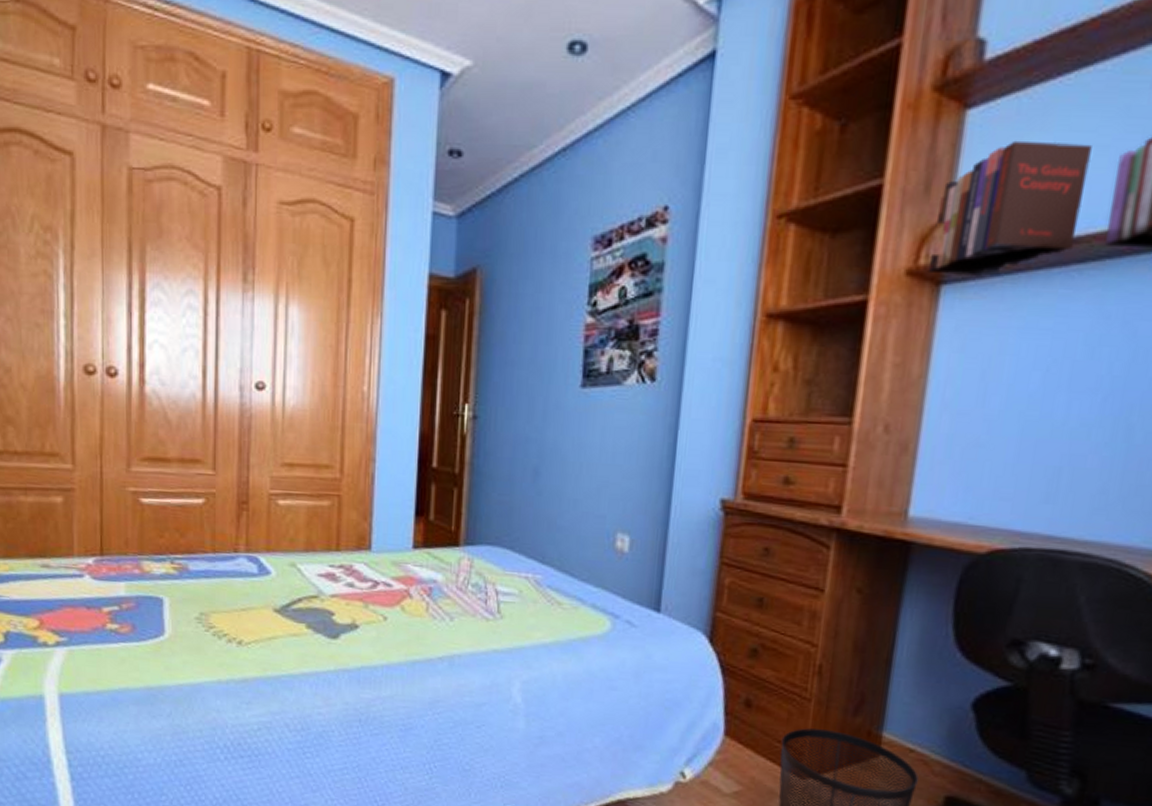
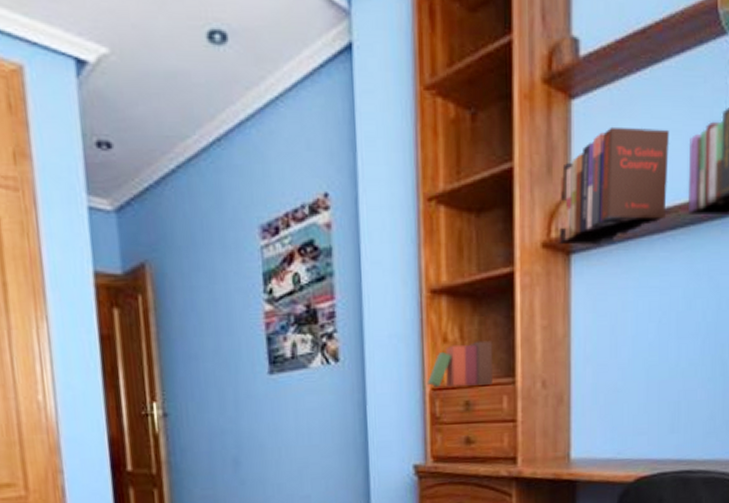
books: none [748,373,831,424] -> present [426,340,493,388]

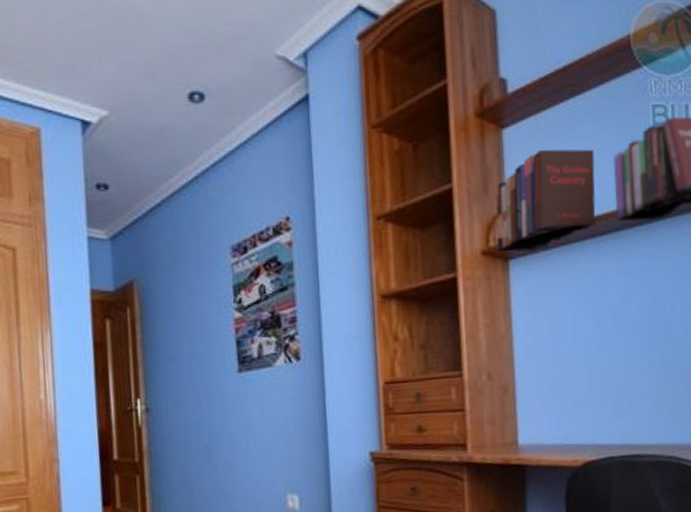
books: present [426,340,493,388] -> none [380,338,441,381]

